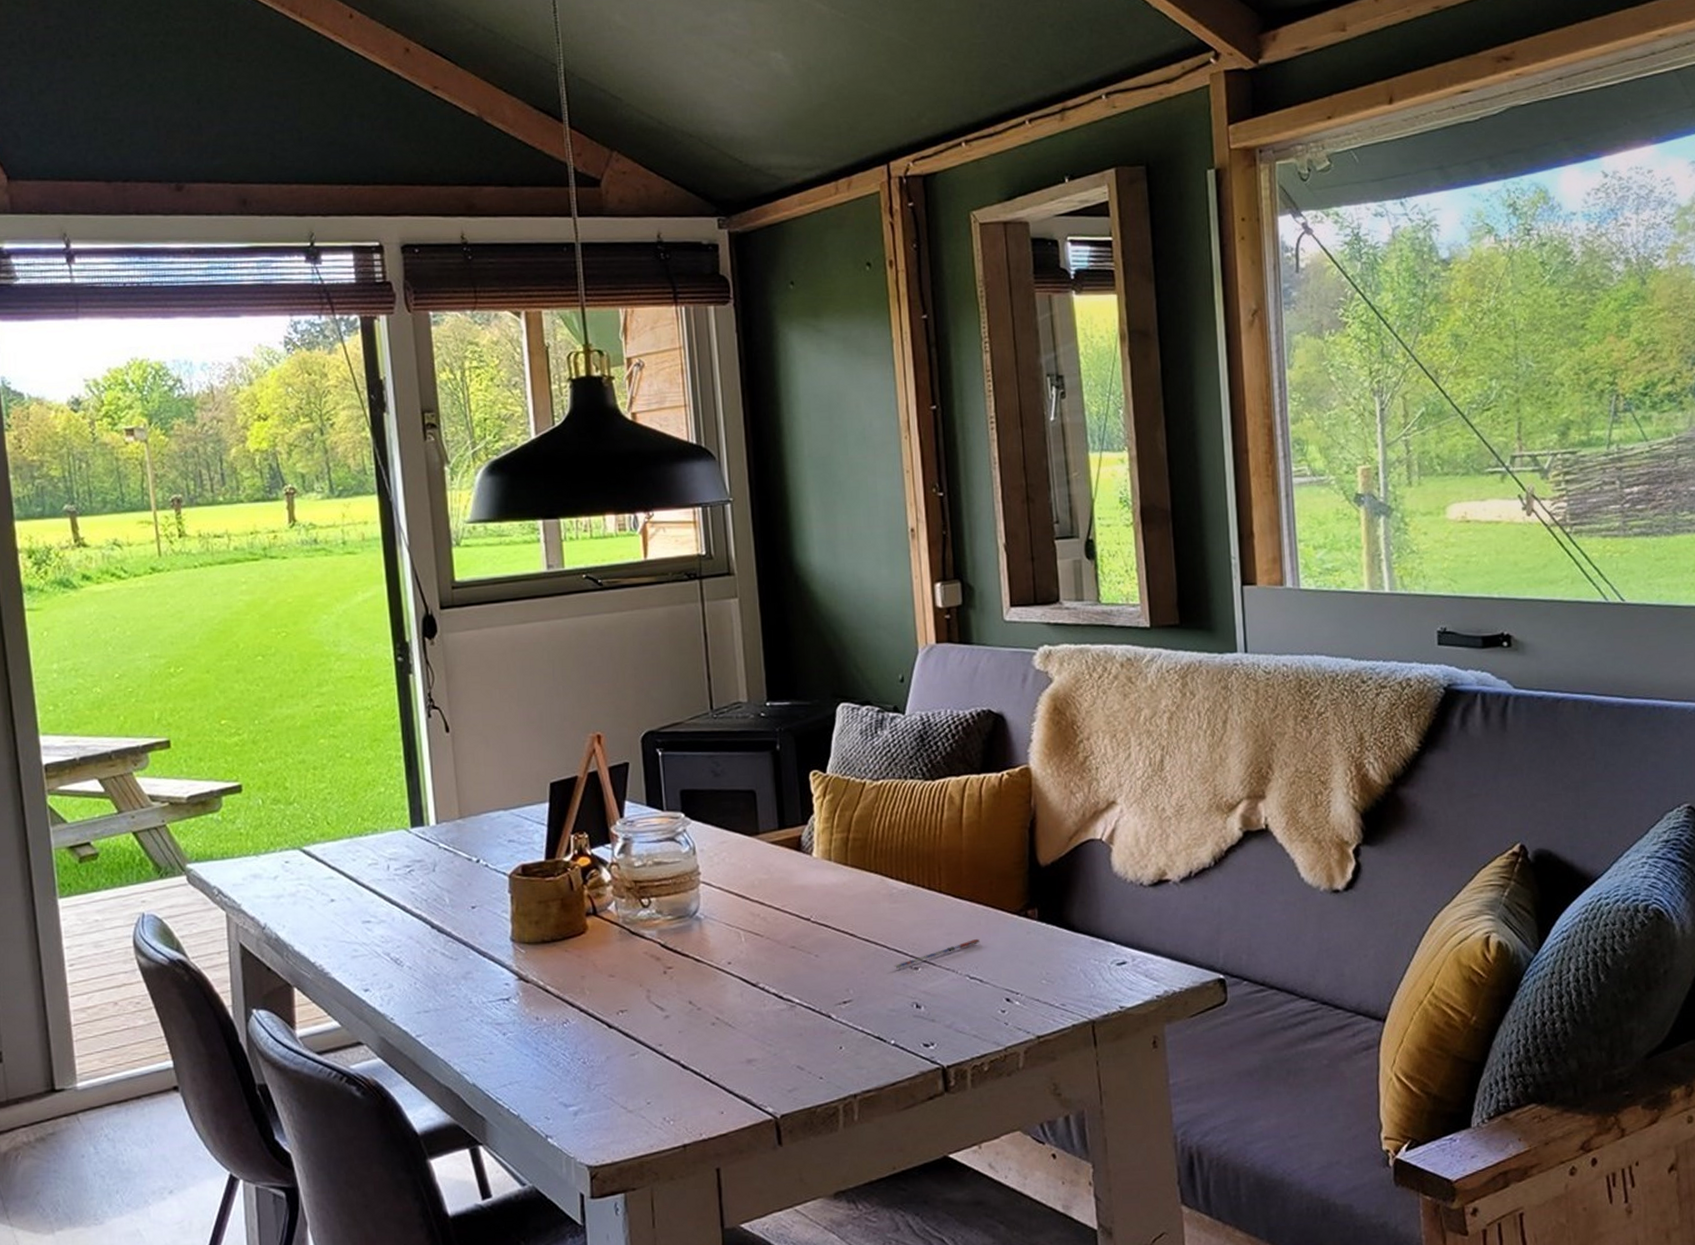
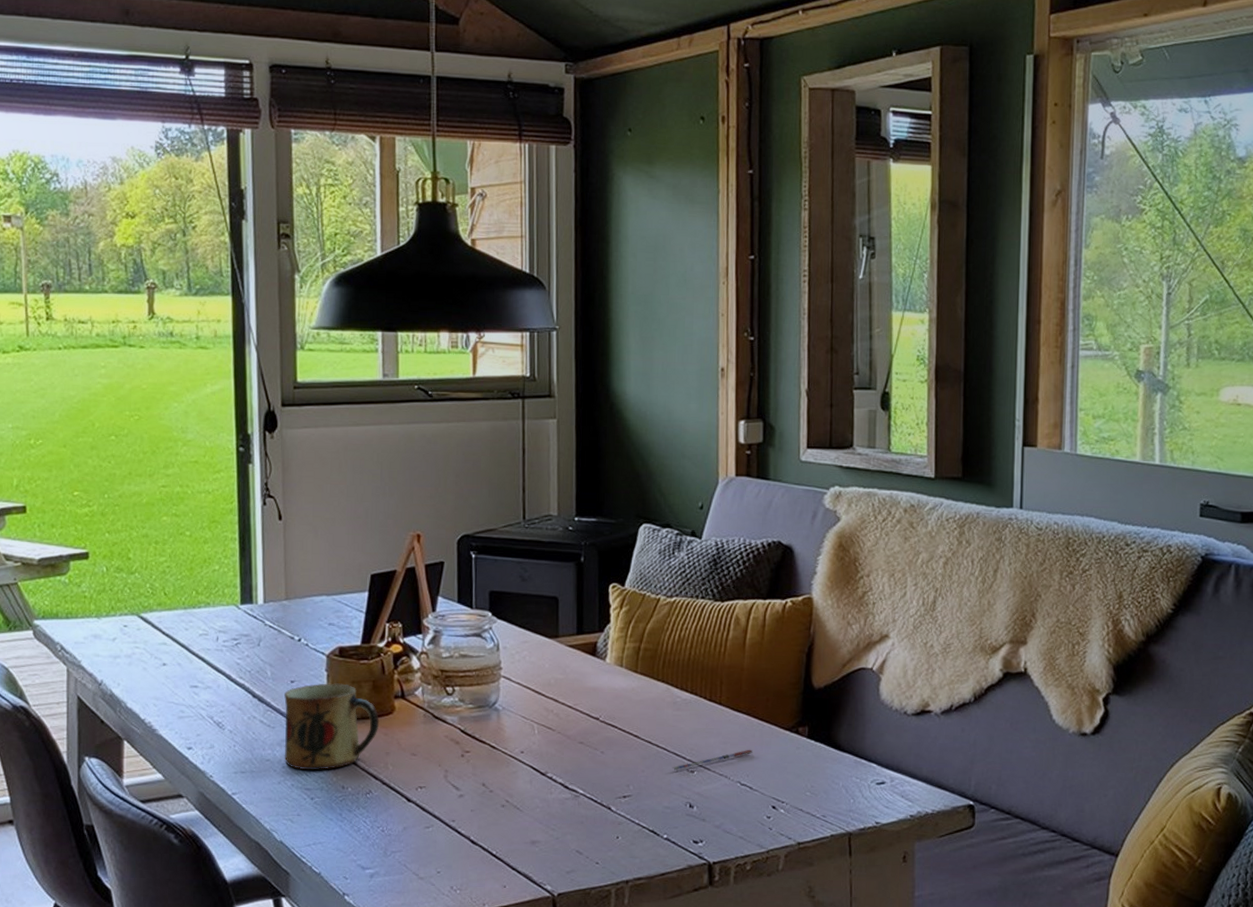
mug: none [466,905,572,1003] -> present [284,683,380,770]

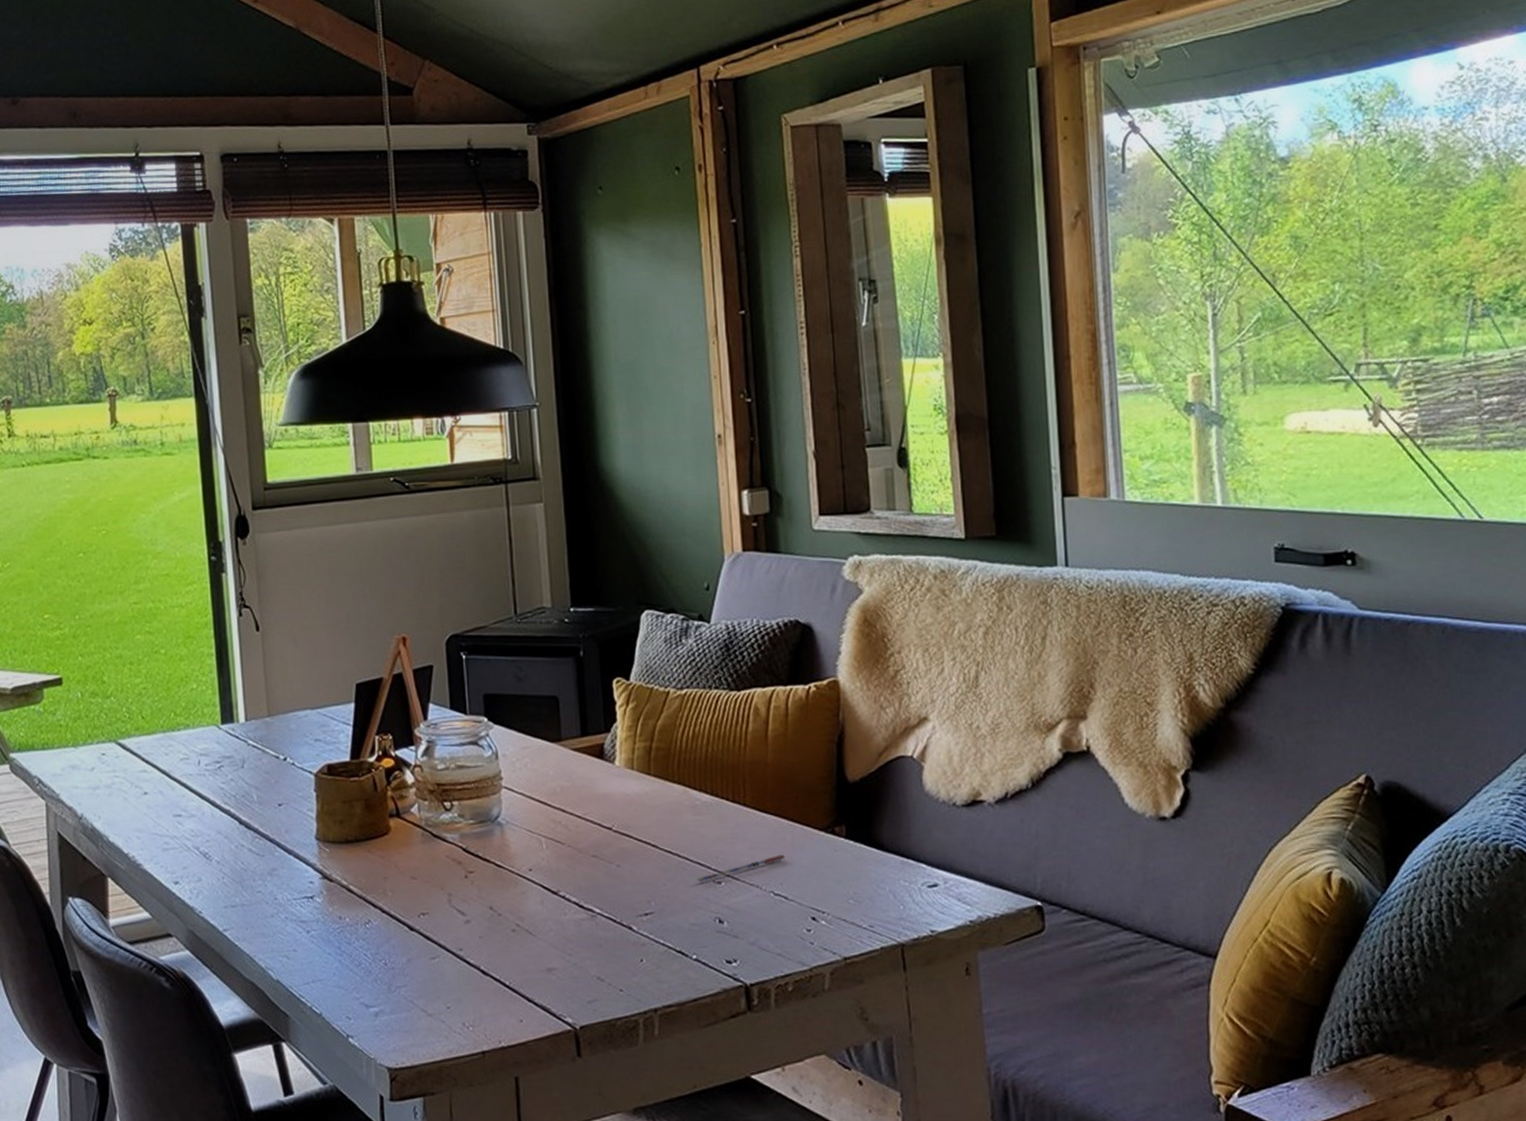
mug: present [284,683,380,770] -> none [272,804,375,900]

